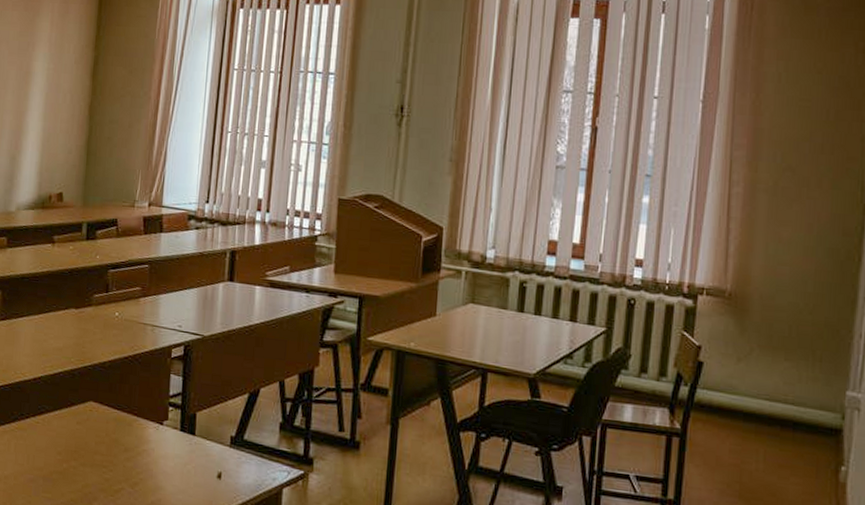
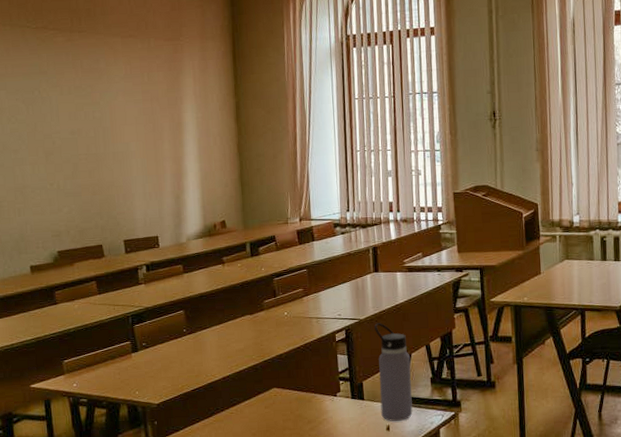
water bottle: none [213,343,259,470] -> present [374,323,413,422]

